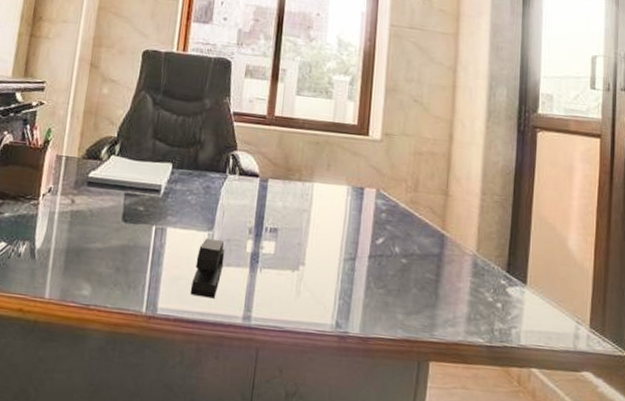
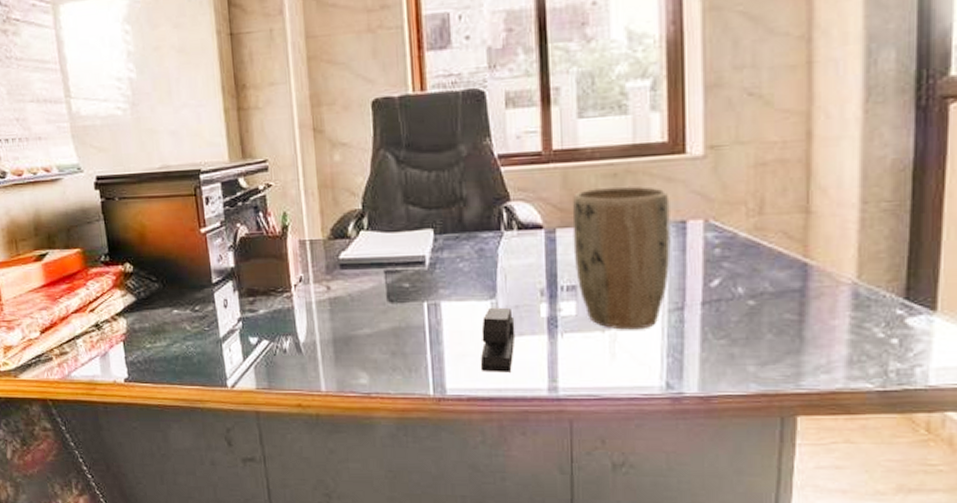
plant pot: none [279,151,354,273] -> present [572,186,671,330]

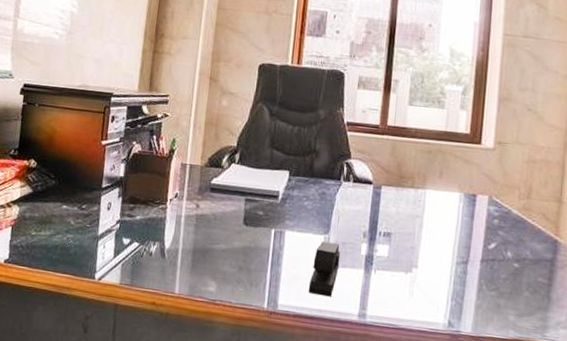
plant pot: present [572,186,671,330] -> none [392,159,466,275]

